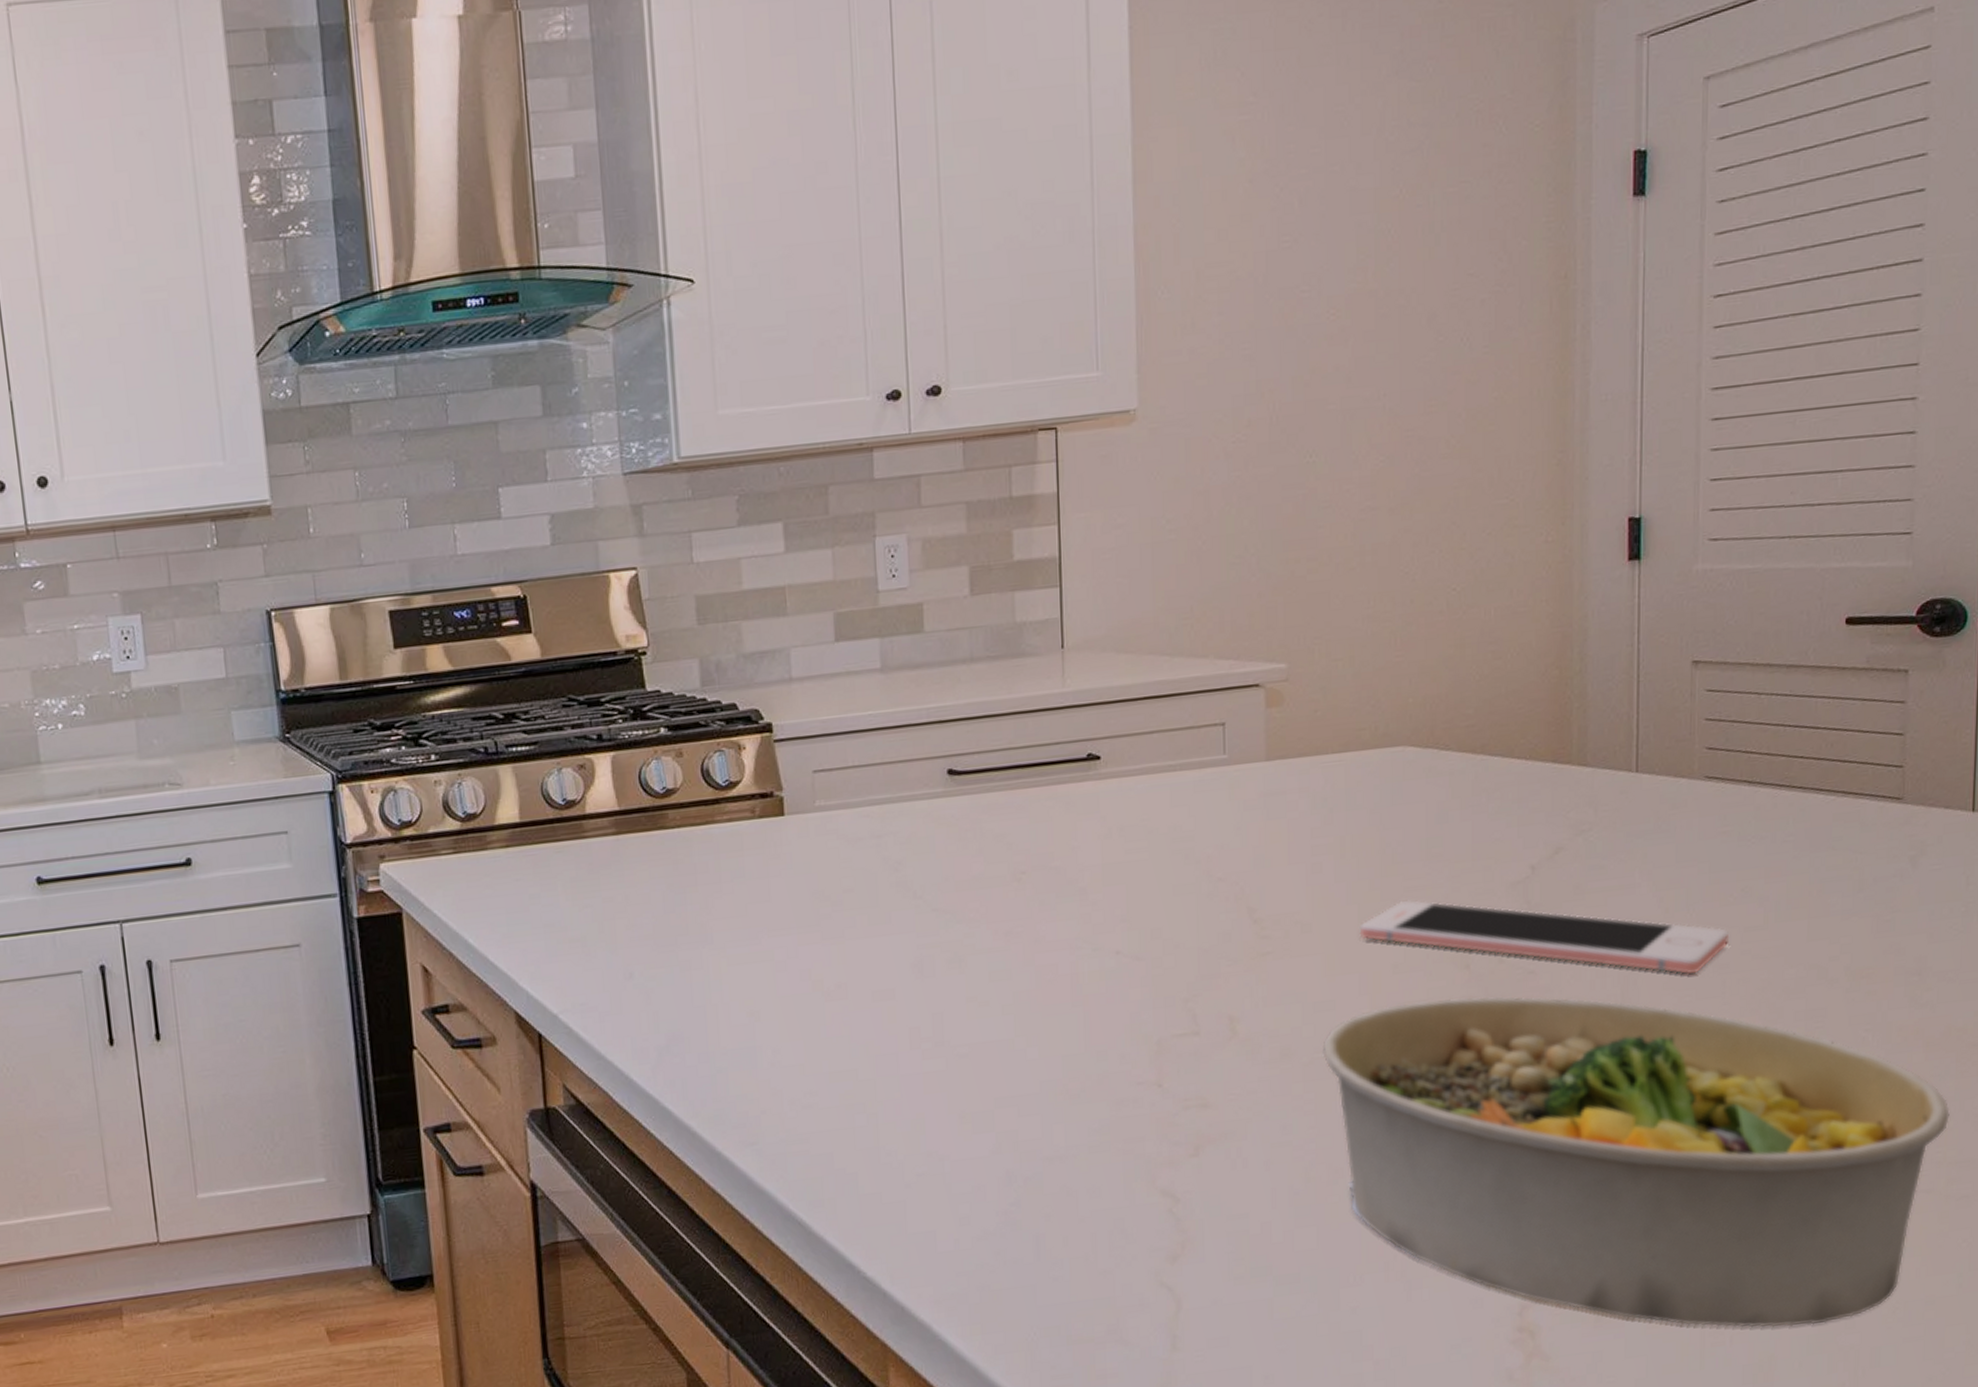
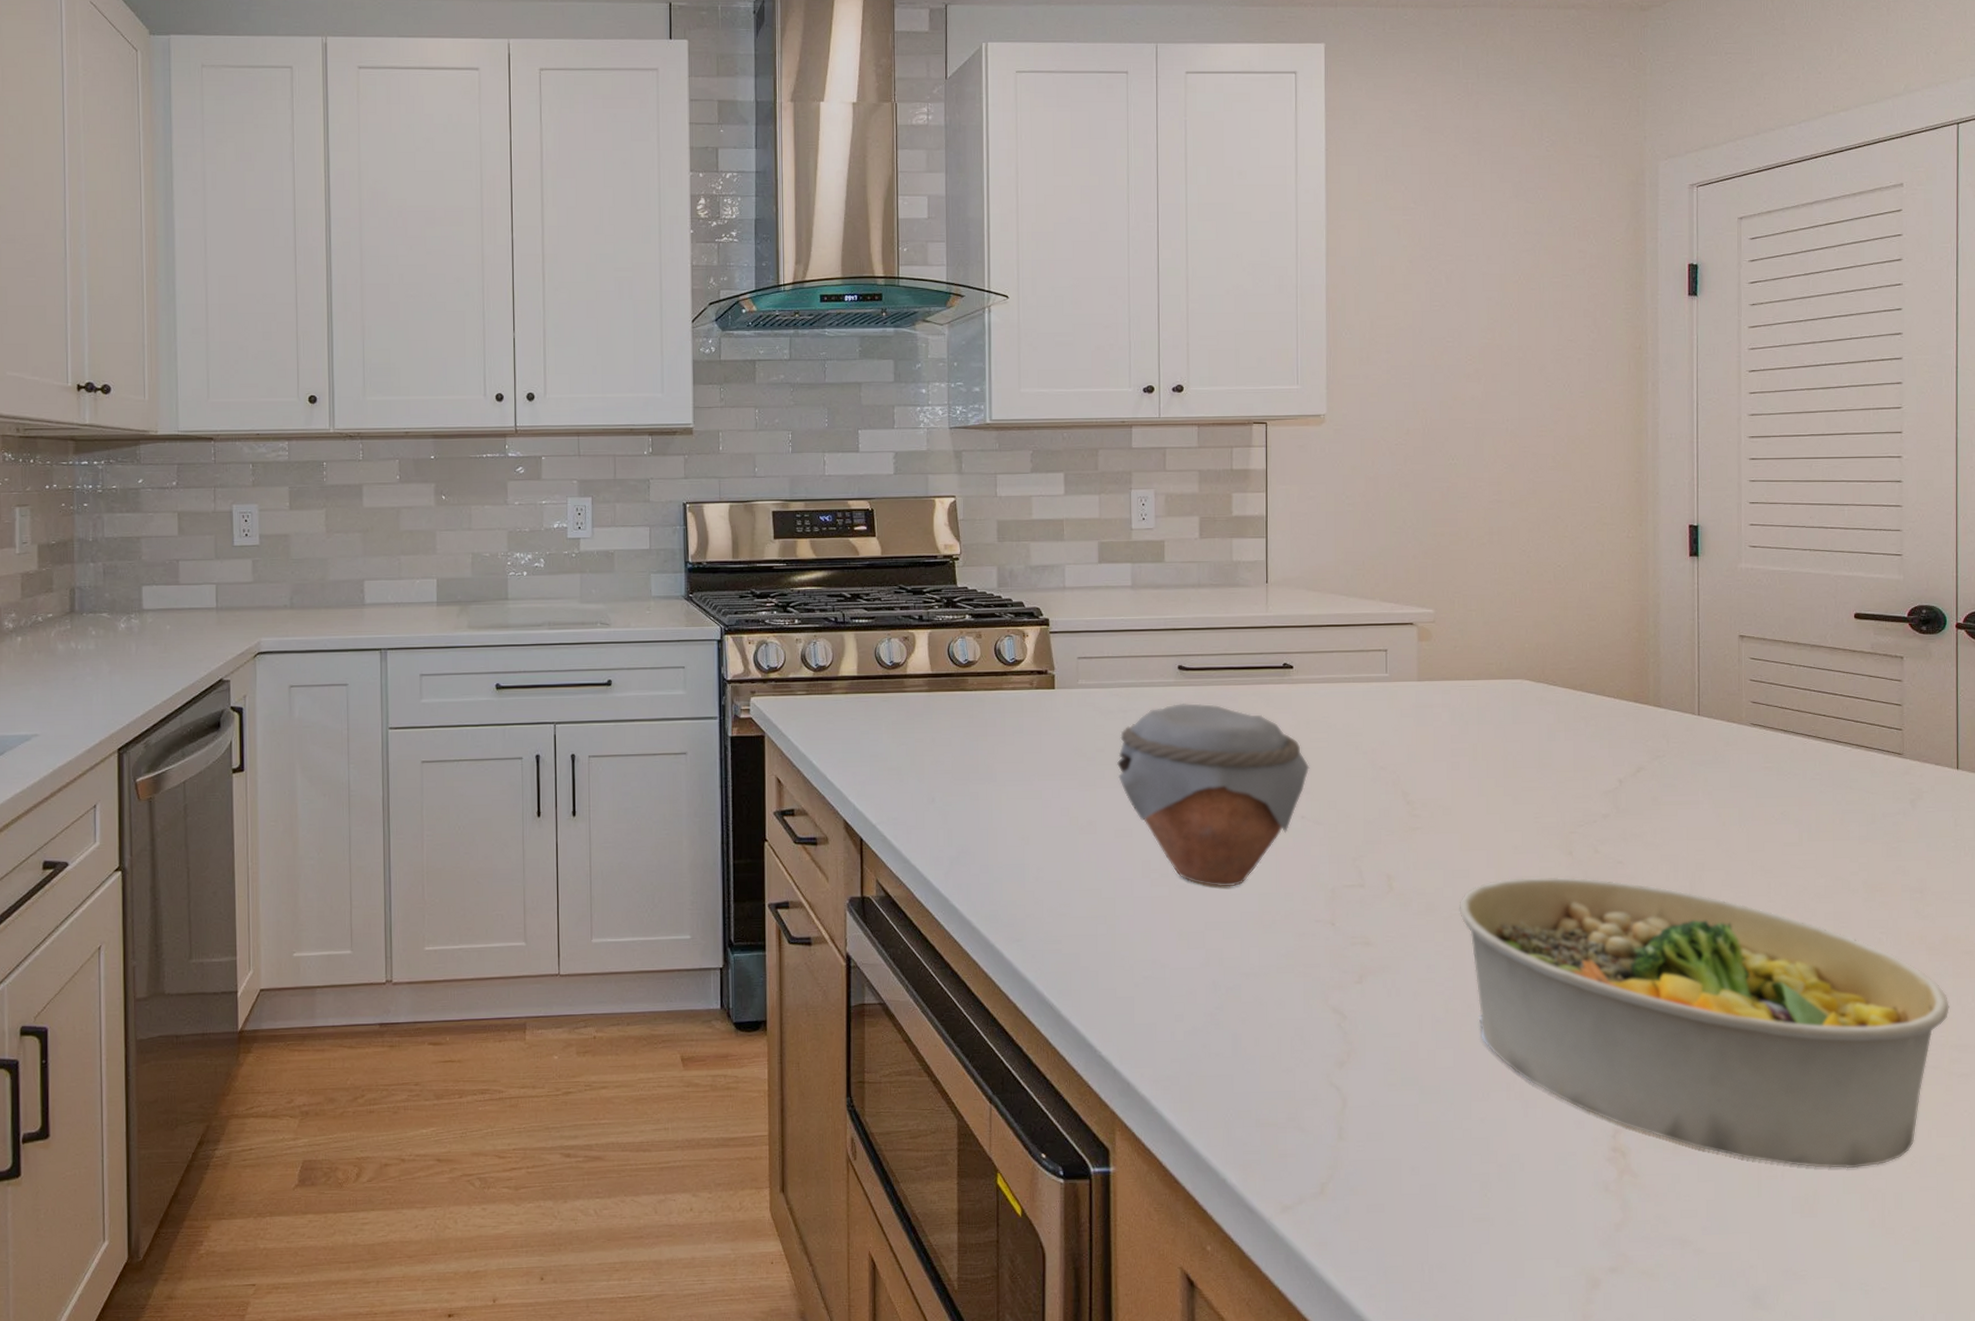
jar: none [870,817,1126,1053] -> present [1116,702,1310,887]
cell phone: present [1359,899,1728,975] -> none [1488,797,1772,876]

